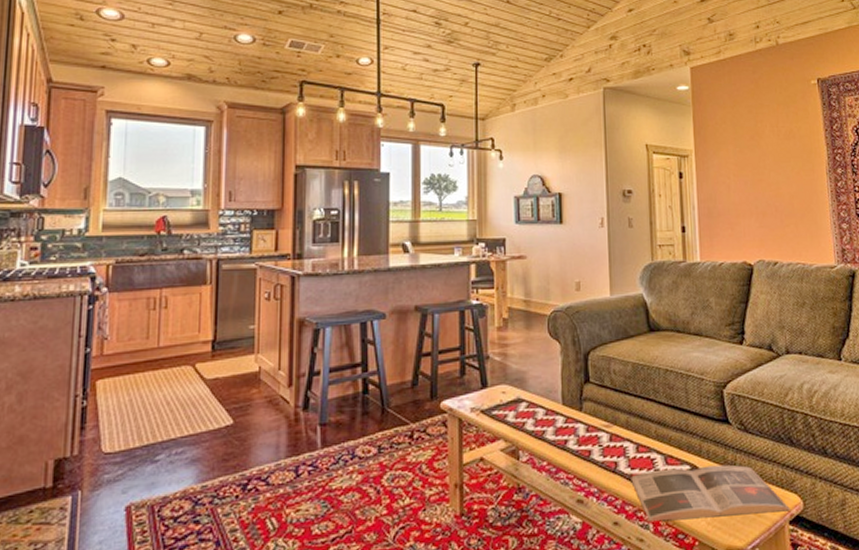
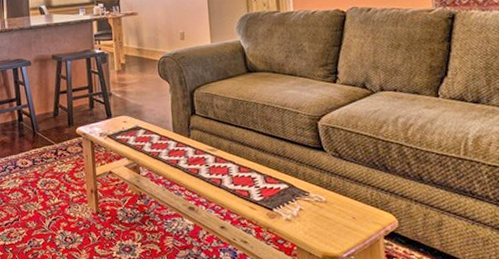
magazine: present [631,464,790,523] -> none [234,185,385,229]

